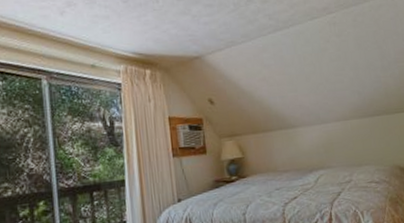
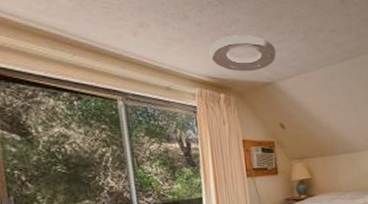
ceiling light: none [135,10,205,47] -> present [209,35,276,72]

